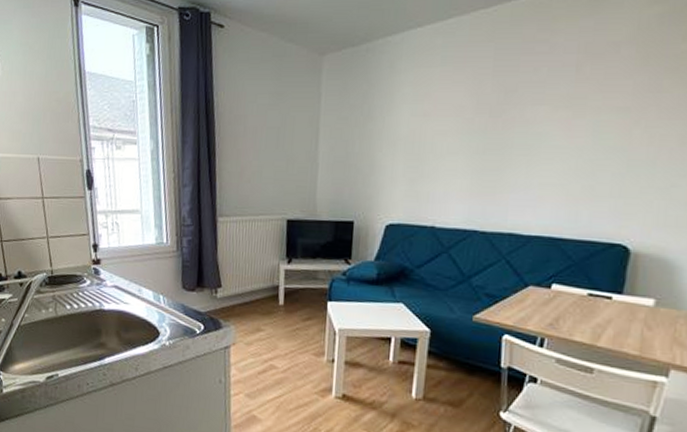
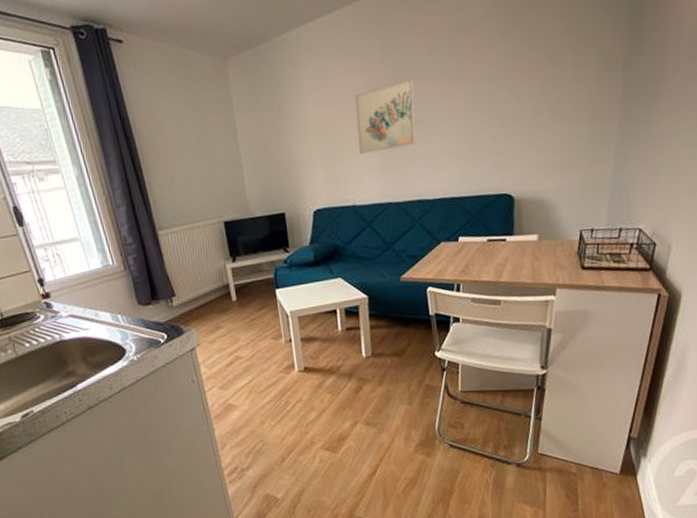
wall art: none [450,99,526,172] -> present [355,79,416,154]

